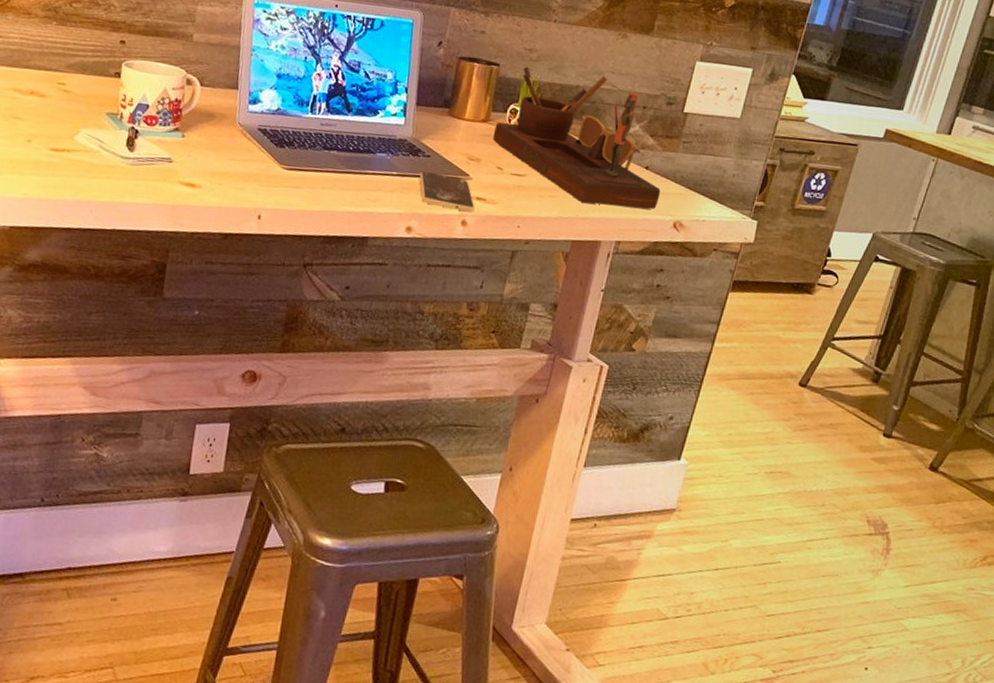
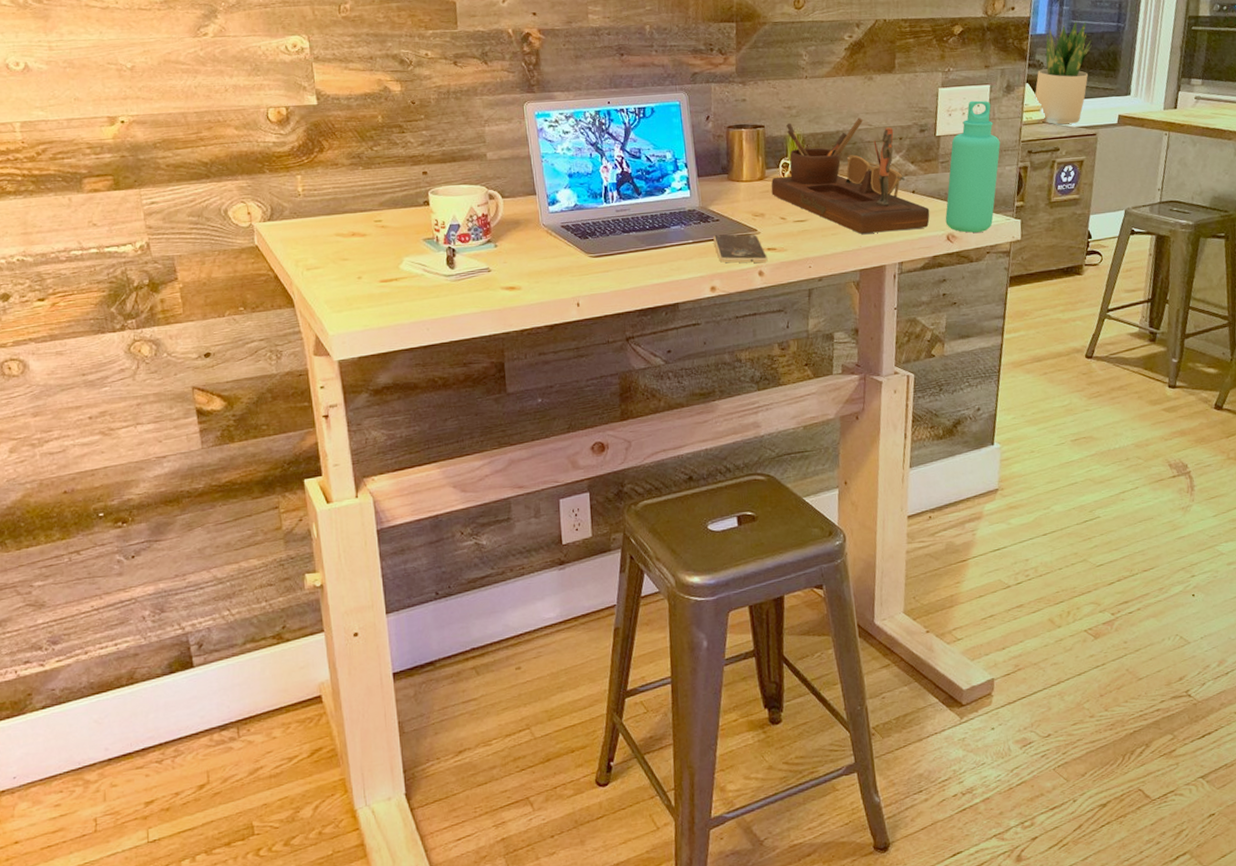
water bottle: none [675,81,752,226] -> present [945,100,1001,233]
planter: none [797,19,872,129] -> present [1034,21,1092,125]

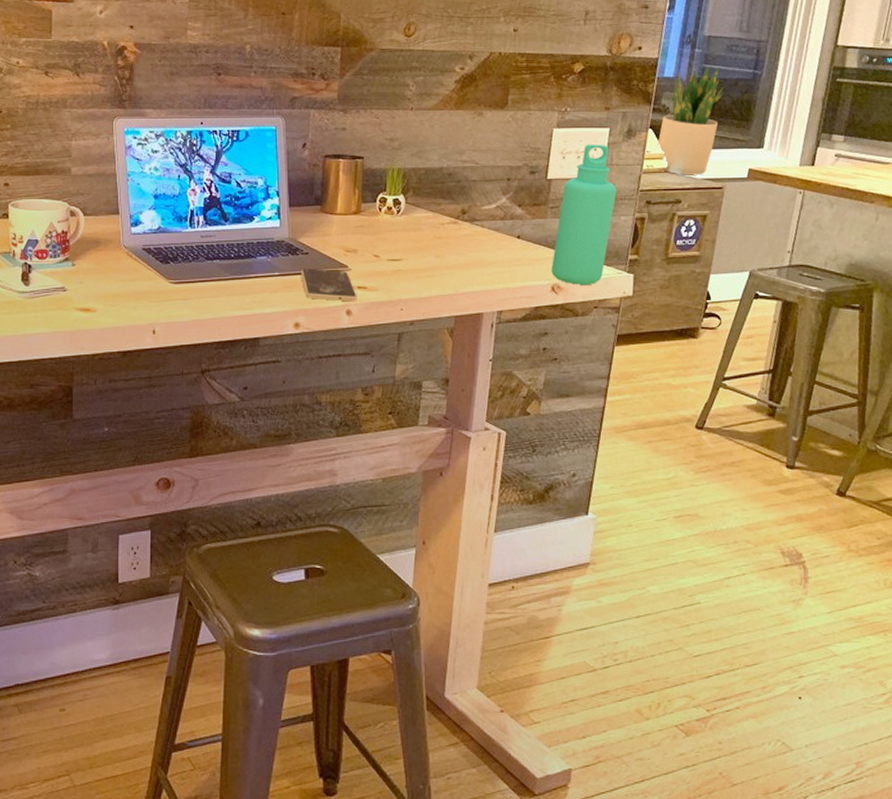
desk organizer: present [771,118,930,234] -> none [366,155,535,278]

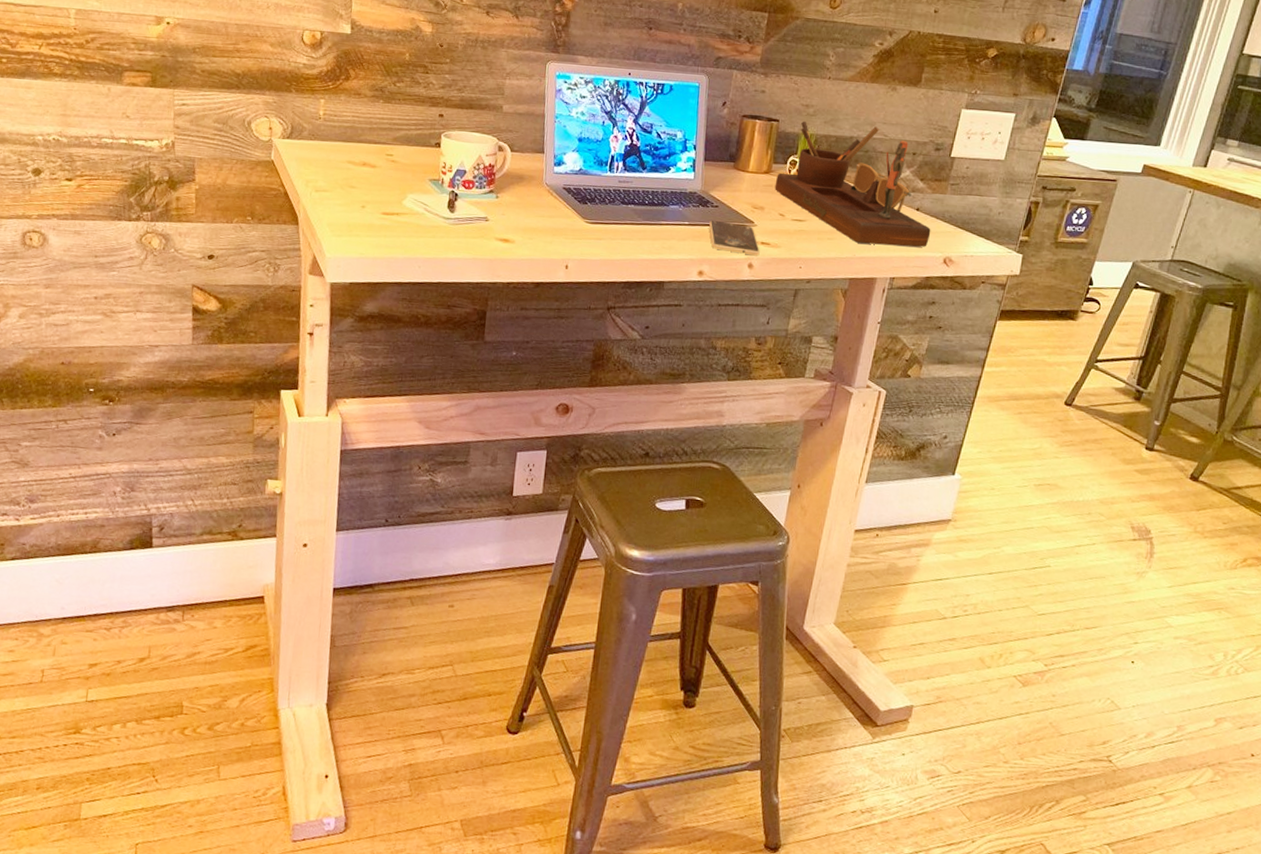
desk organizer: none [366,155,535,278] -> present [774,122,931,247]
water bottle: present [551,144,617,285] -> none [945,127,1016,261]
planter: present [657,66,724,175] -> none [1058,62,1129,167]

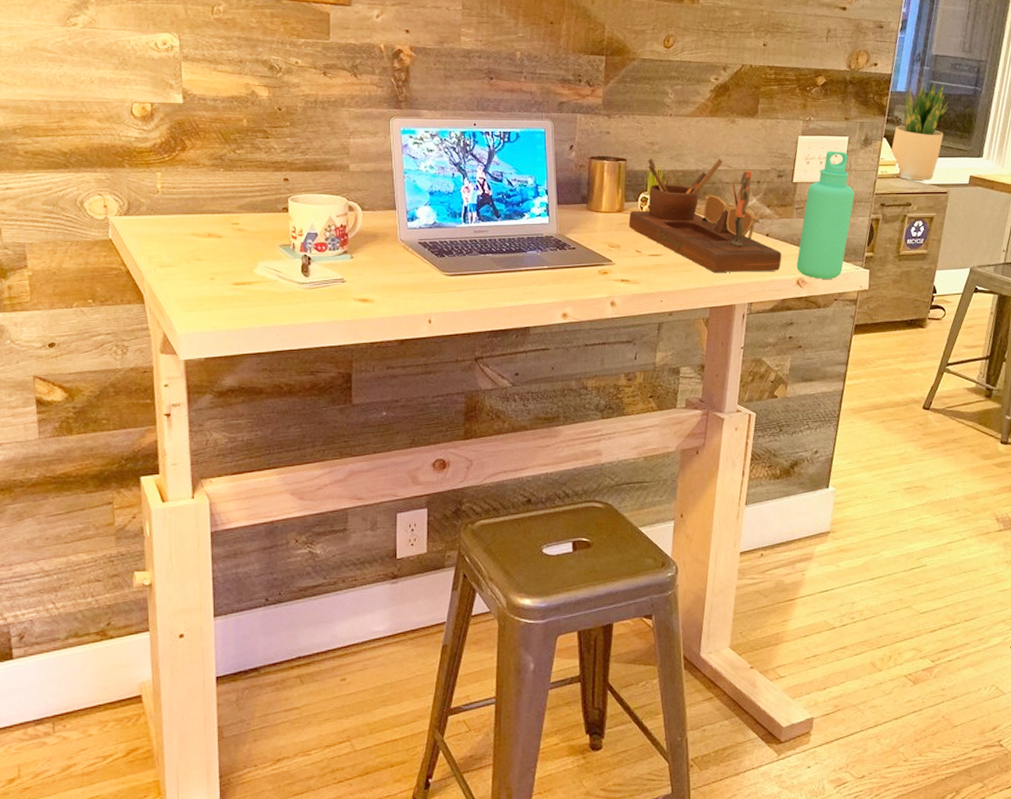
smartphone: present [709,220,760,256] -> none [568,262,621,294]
water bottle: none [945,127,1016,261] -> present [796,151,855,279]
planter: none [1058,62,1129,167] -> present [891,82,949,181]

